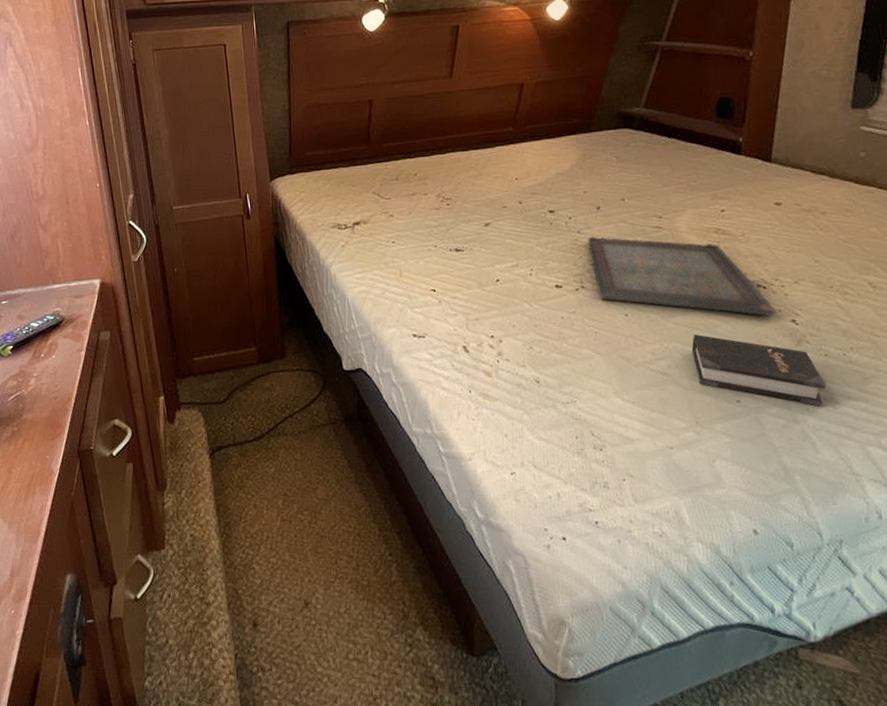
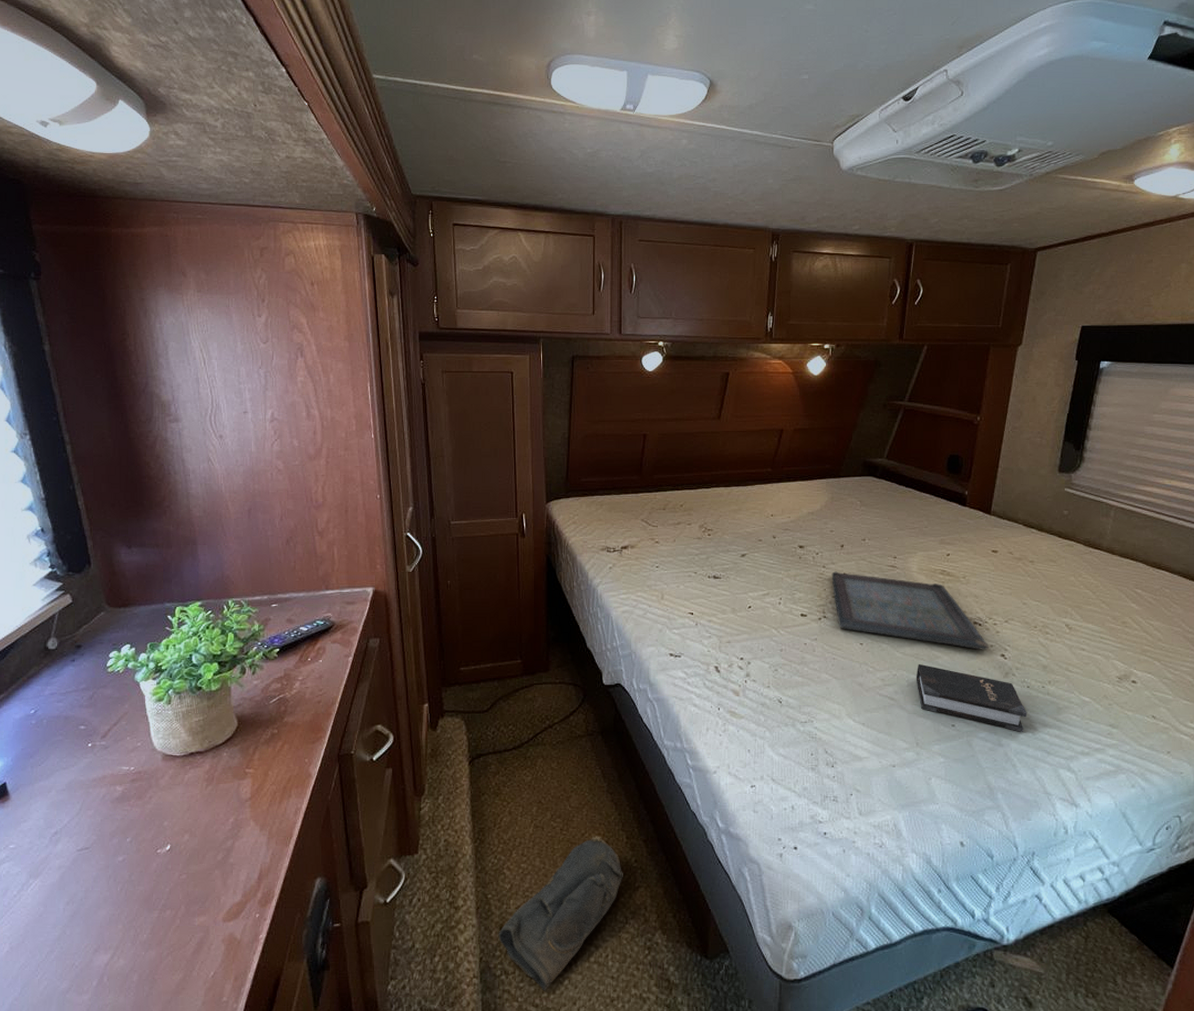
knee pad: none [252,528,378,688] -> present [498,836,623,991]

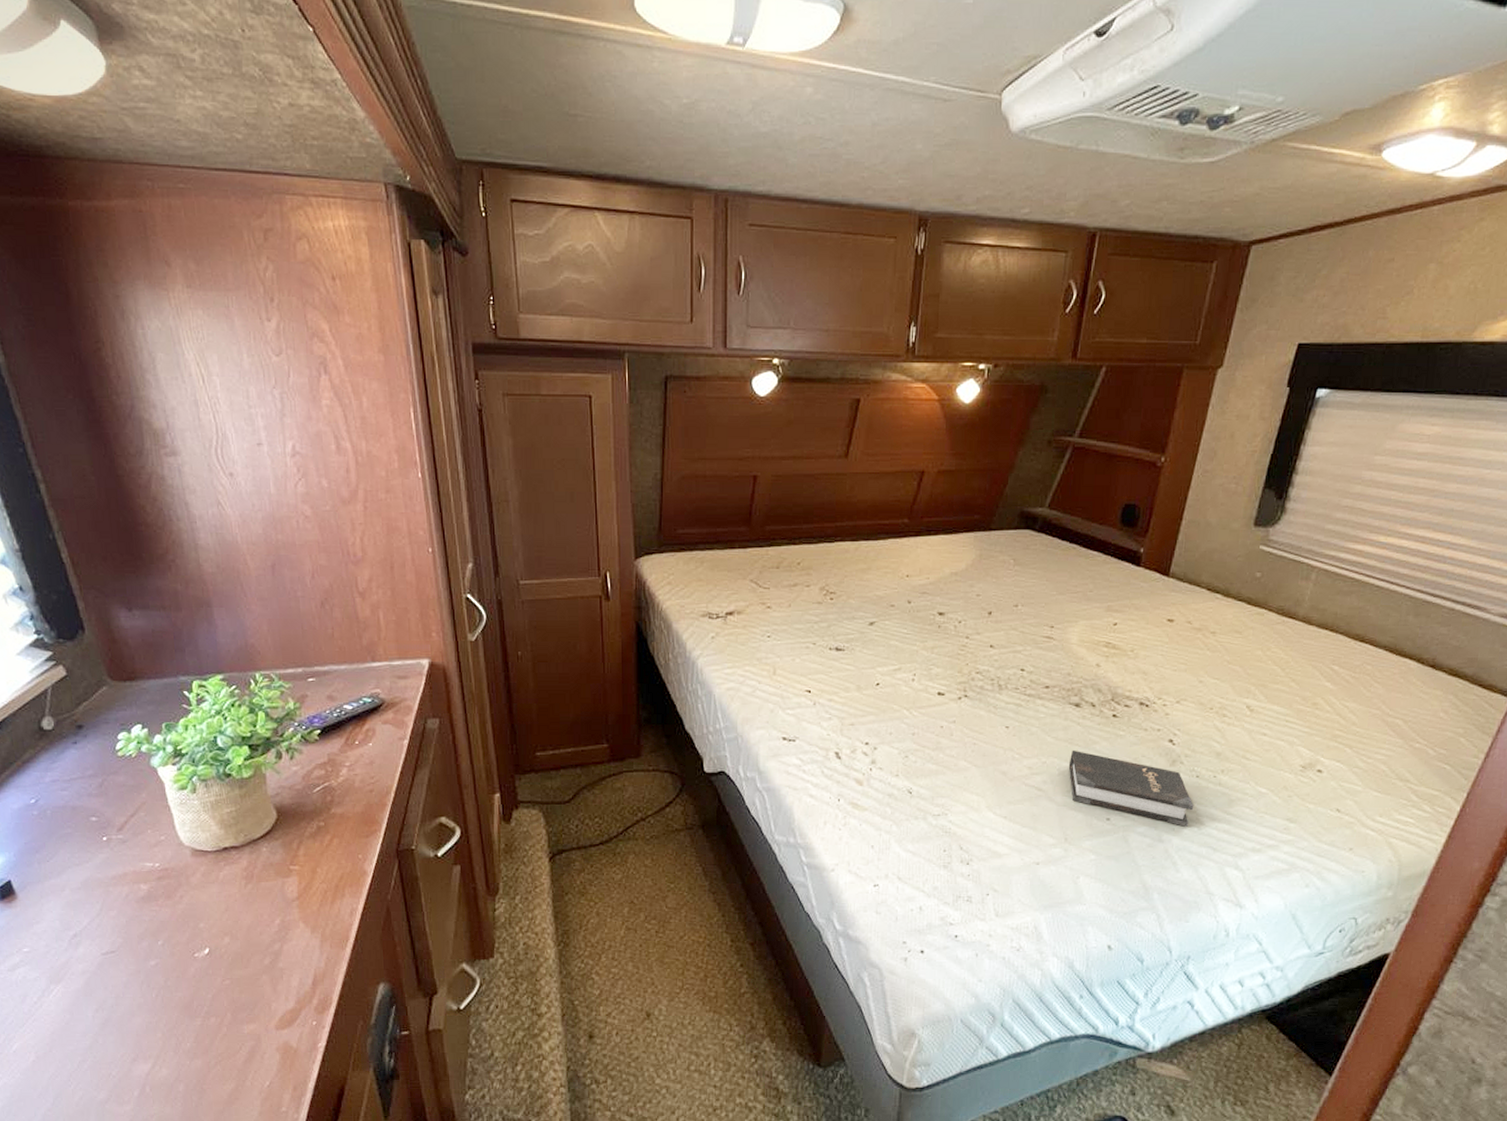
knee pad: present [498,836,623,991] -> none [587,939,727,1100]
serving tray: present [831,571,990,650] -> none [976,643,1156,735]

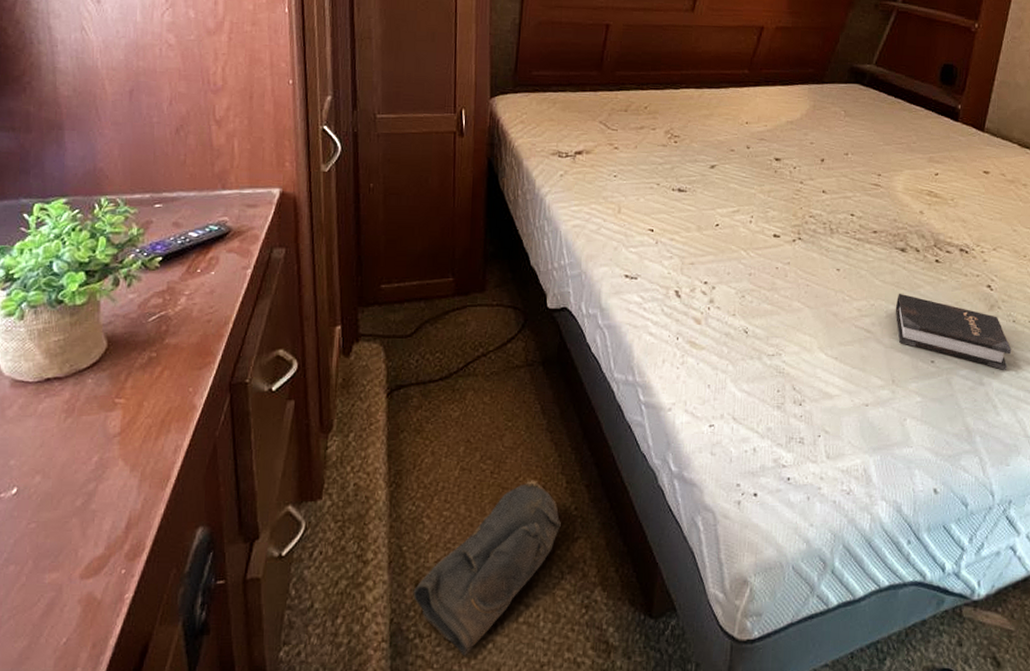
knee pad: none [587,939,727,1100] -> present [413,480,561,656]

